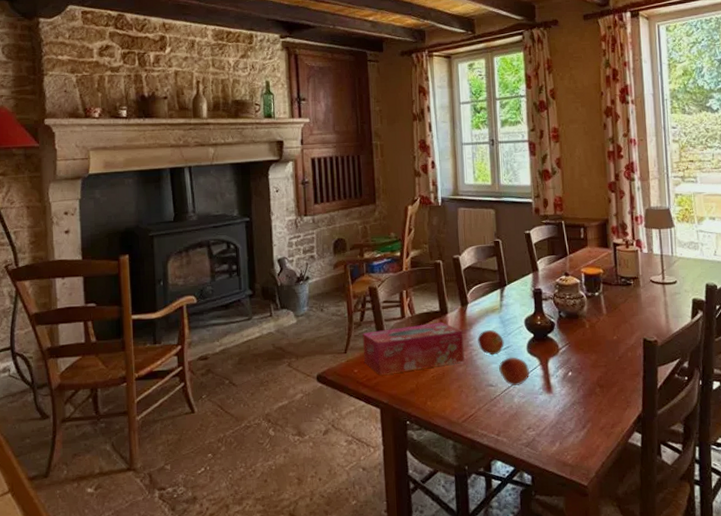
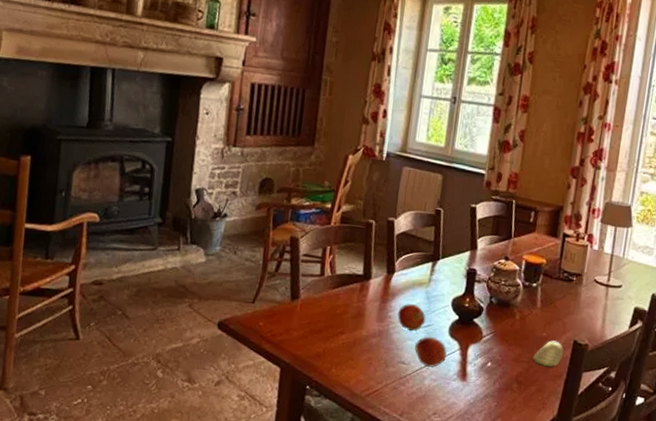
tissue box: present [362,322,465,375] -> none [272,284,384,334]
decorative egg: none [608,342,637,367] -> present [532,340,564,367]

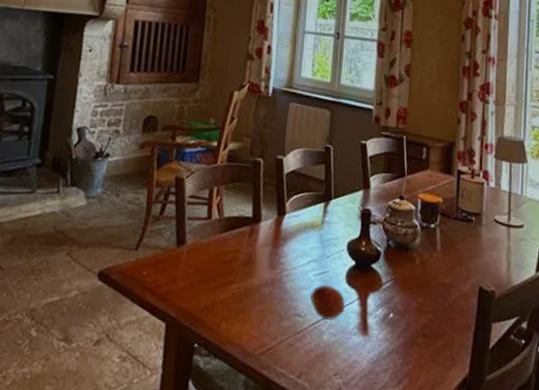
fruit: present [397,304,426,332] -> none [290,248,321,280]
decorative egg: present [532,340,564,367] -> none [437,287,470,317]

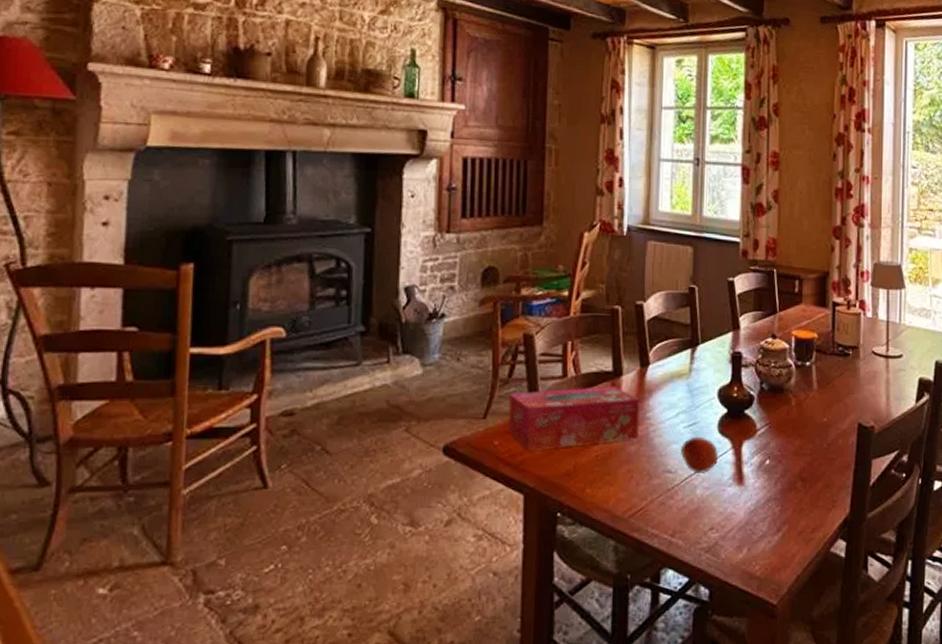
tissue box: none [156,229,275,283] -> present [508,385,640,450]

